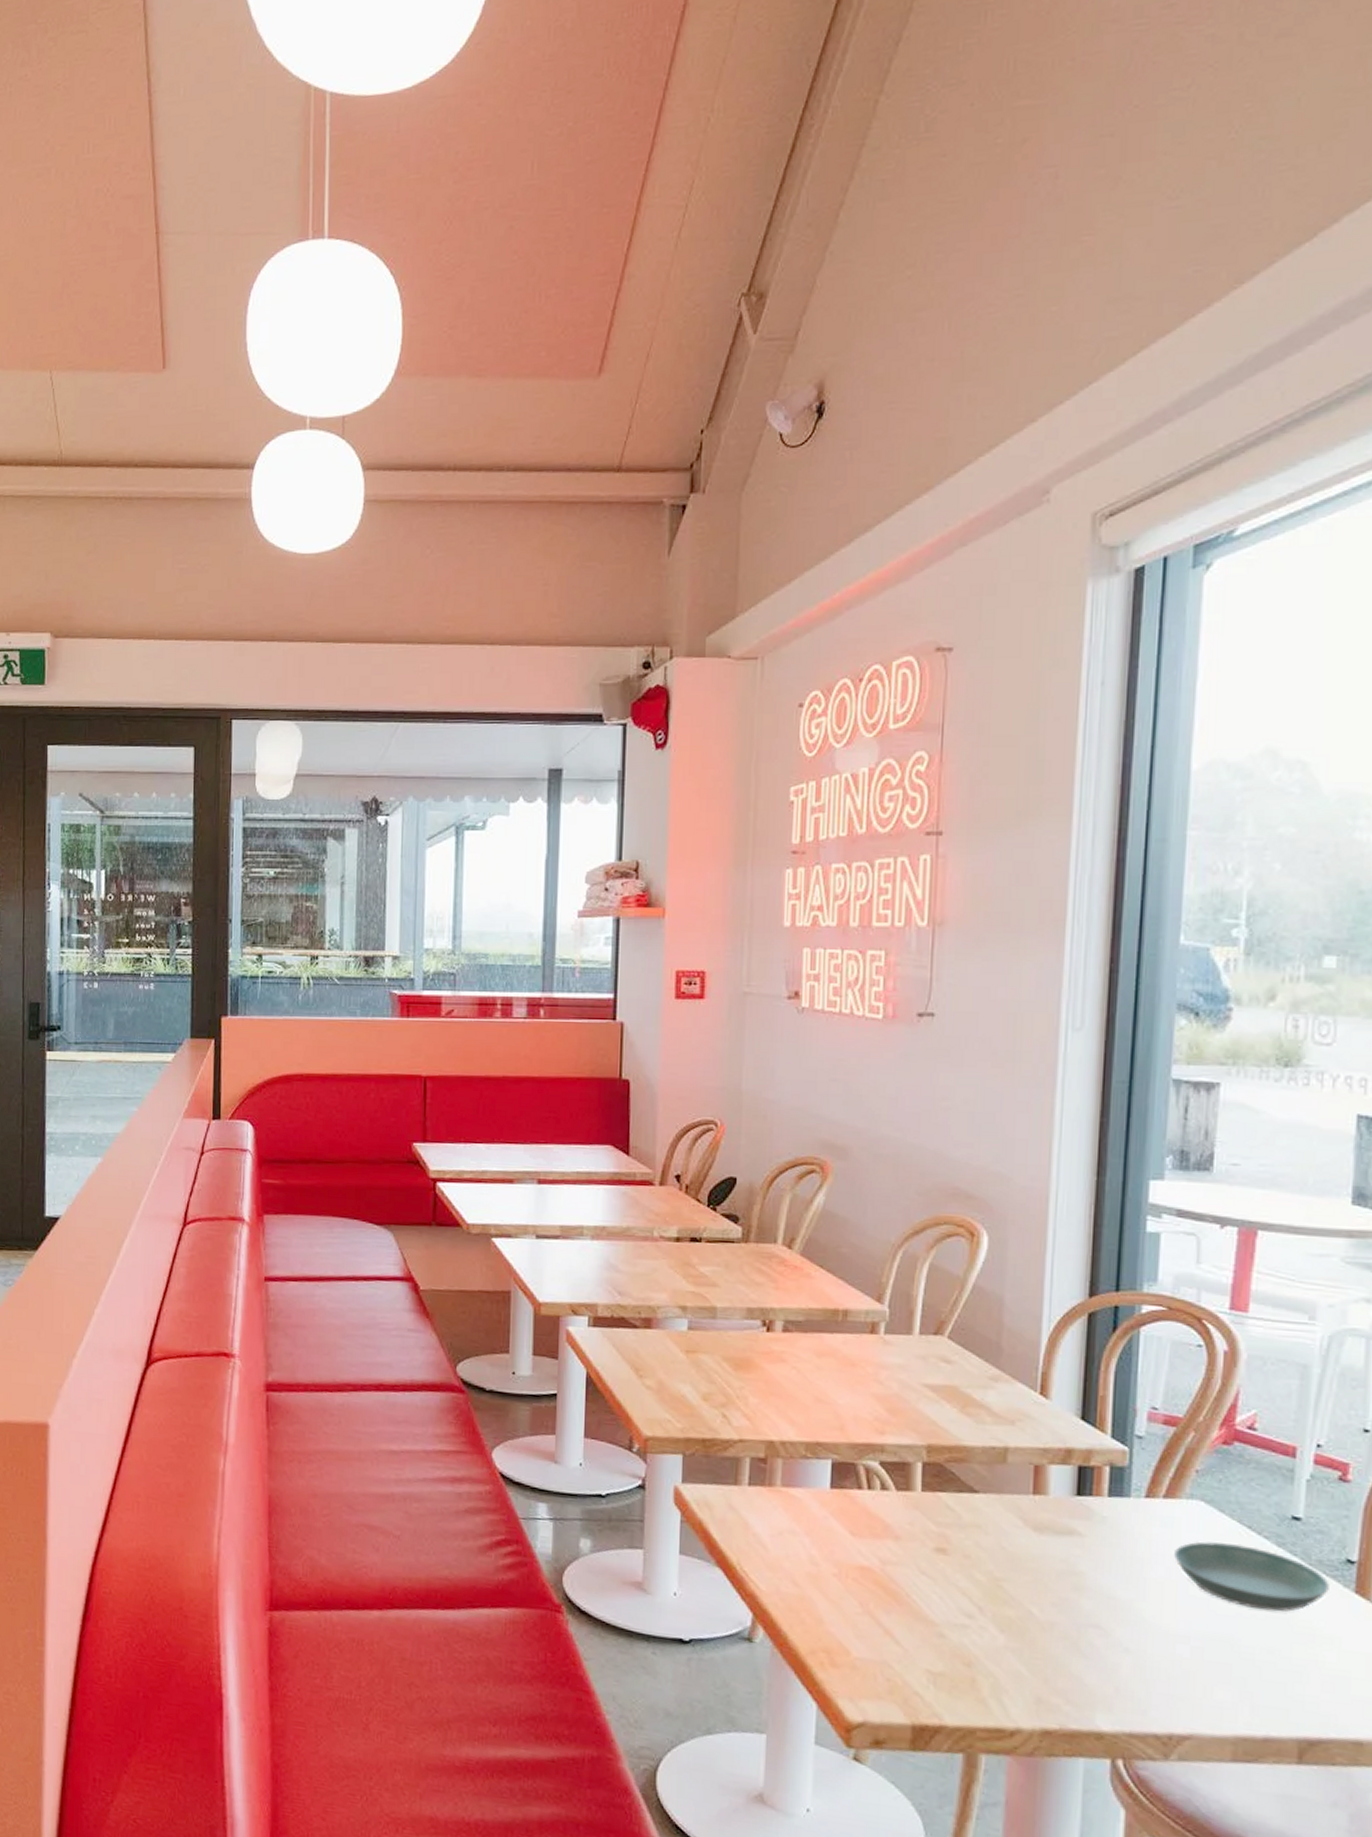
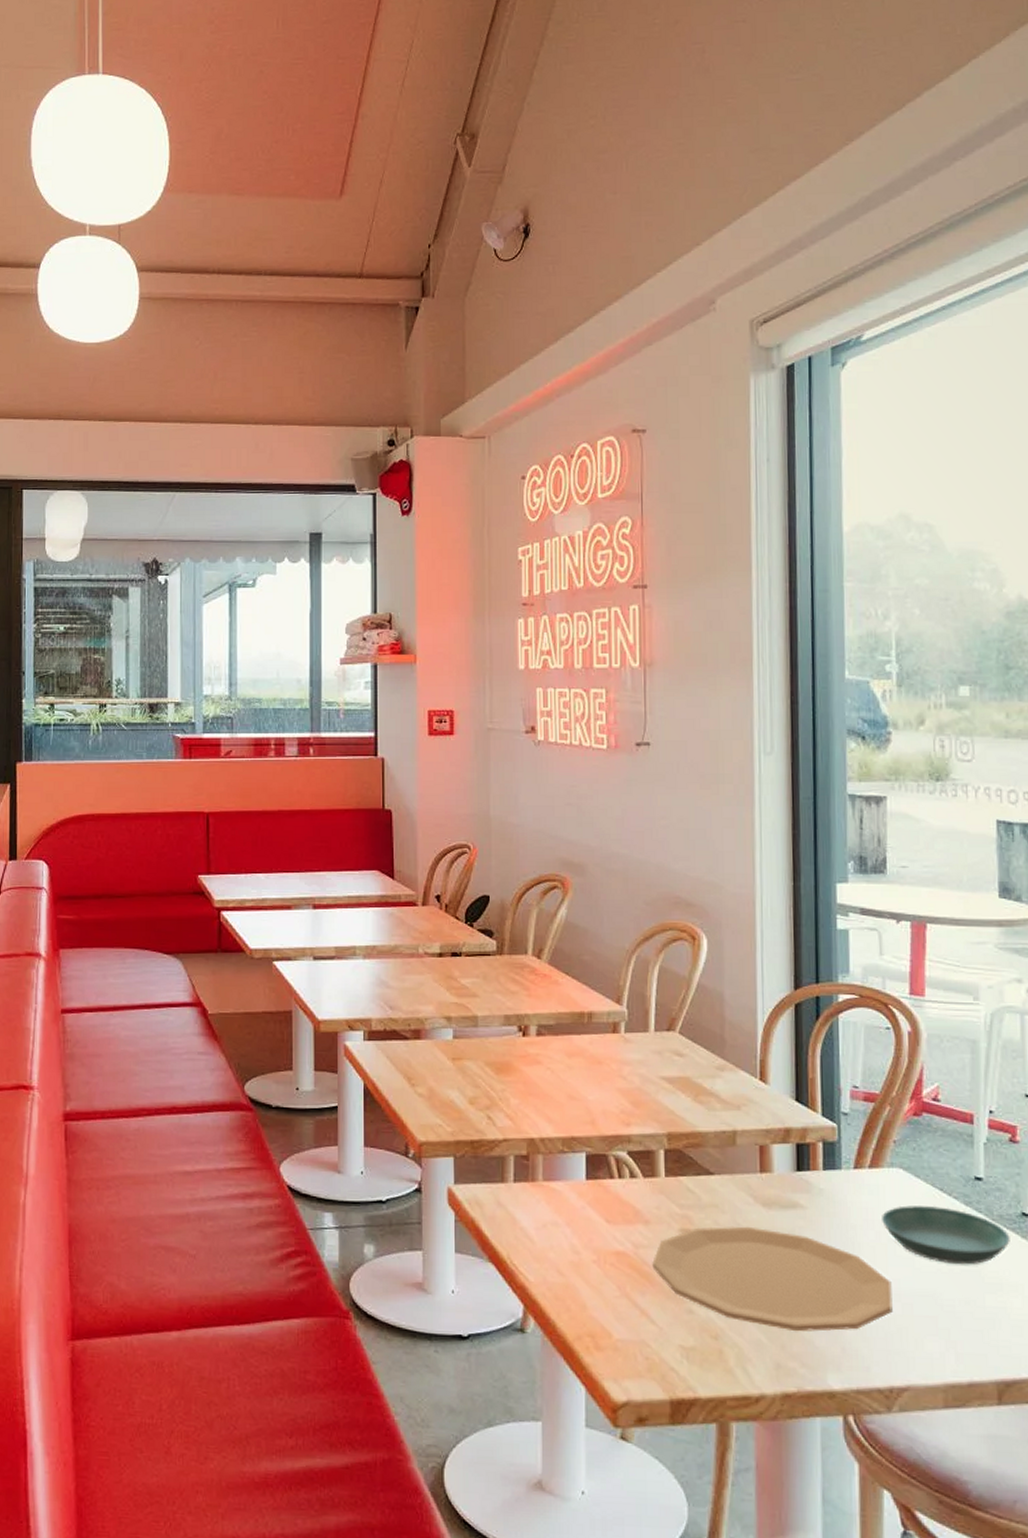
plate: none [900,1547,1181,1670] -> present [652,1226,893,1332]

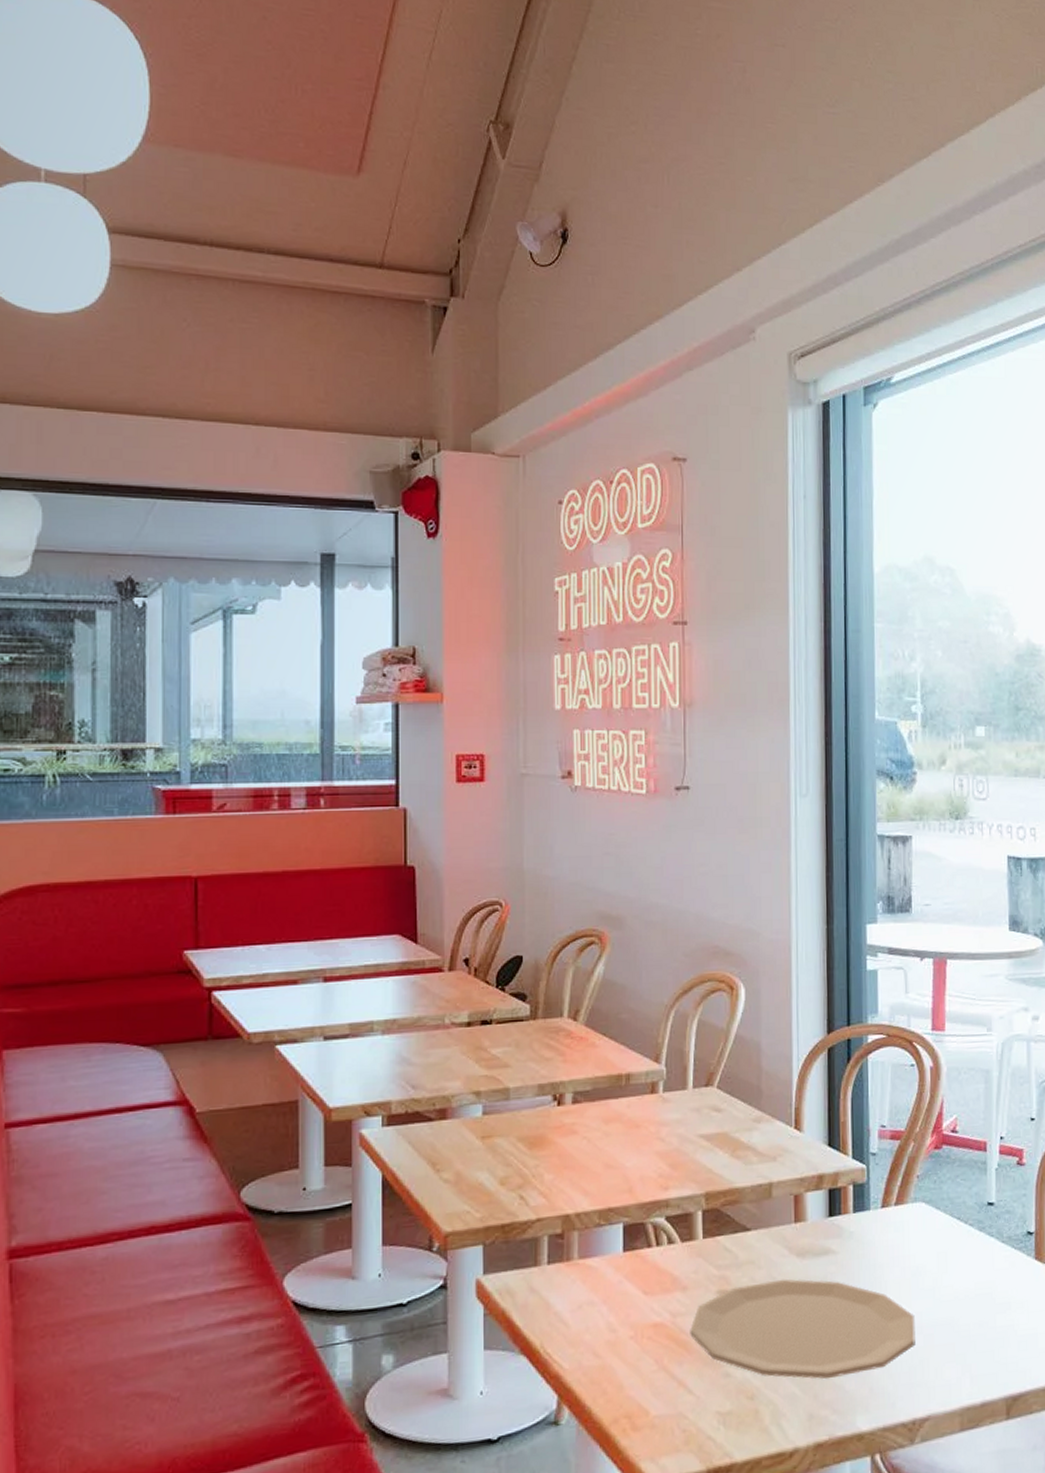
saucer: present [882,1205,1010,1265] -> none [906,1235,1017,1290]

